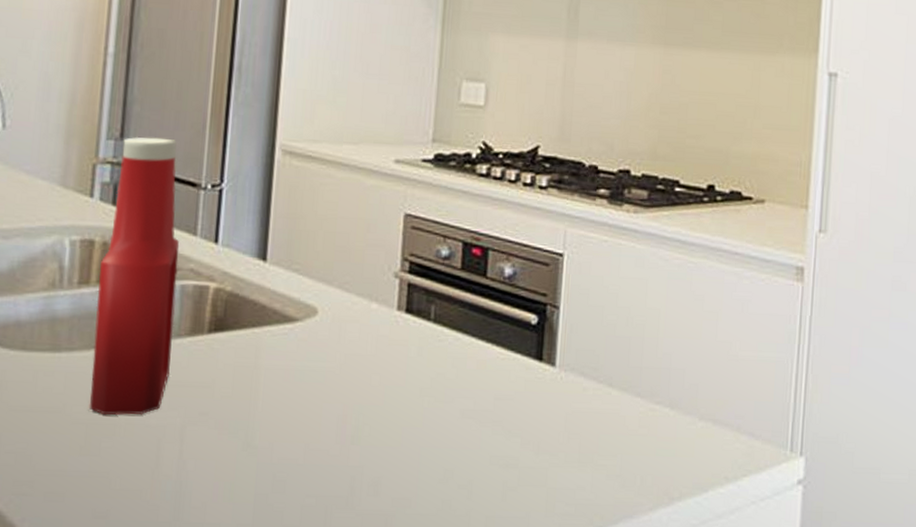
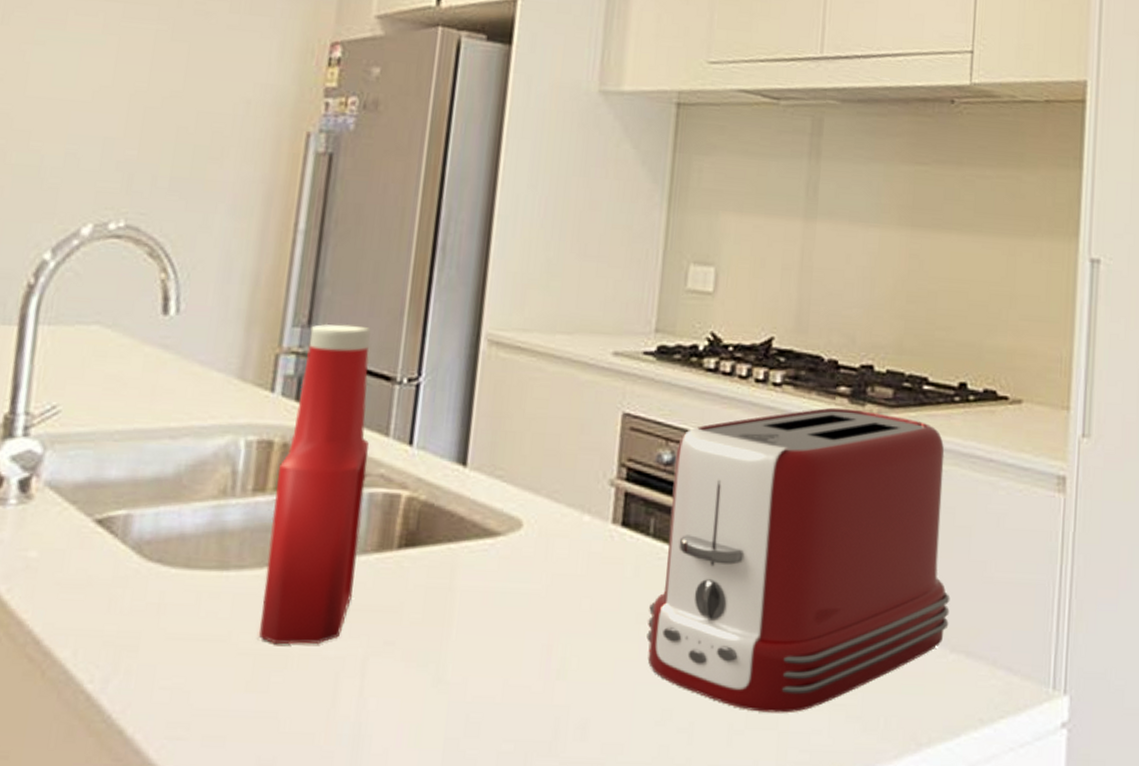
toaster: none [430,207,699,473] -> present [646,407,950,713]

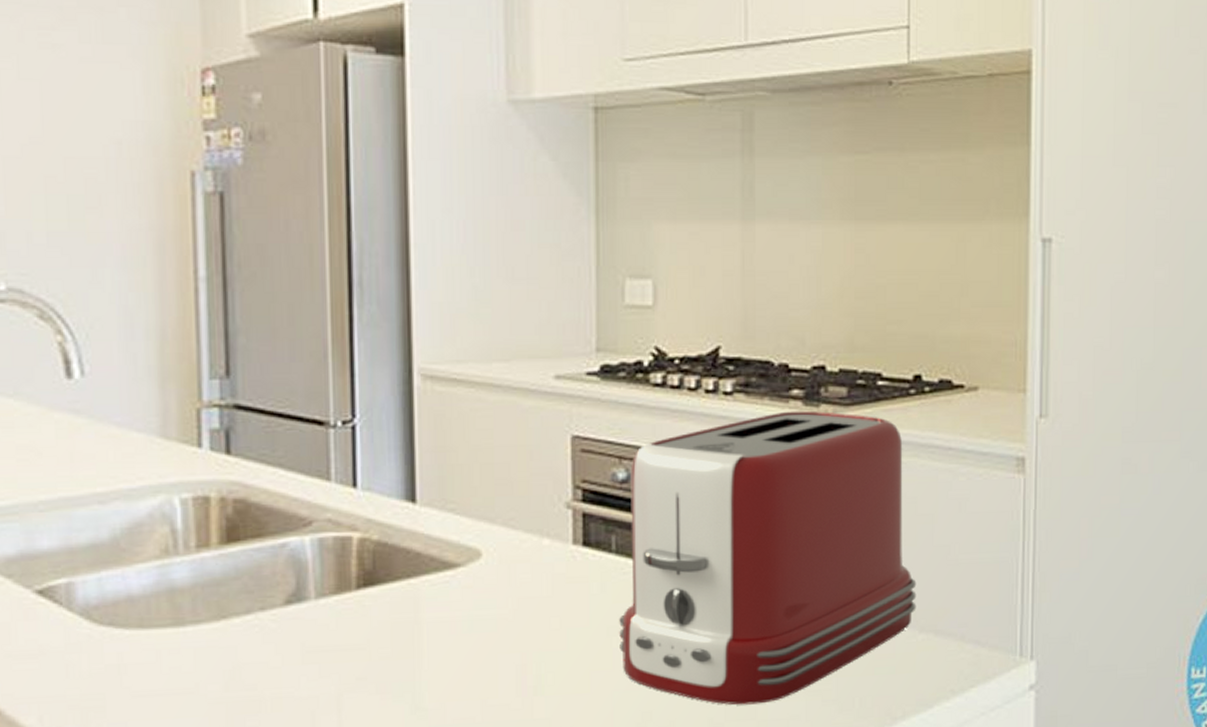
ketchup bottle: present [259,324,371,644] -> none [220,372,316,690]

